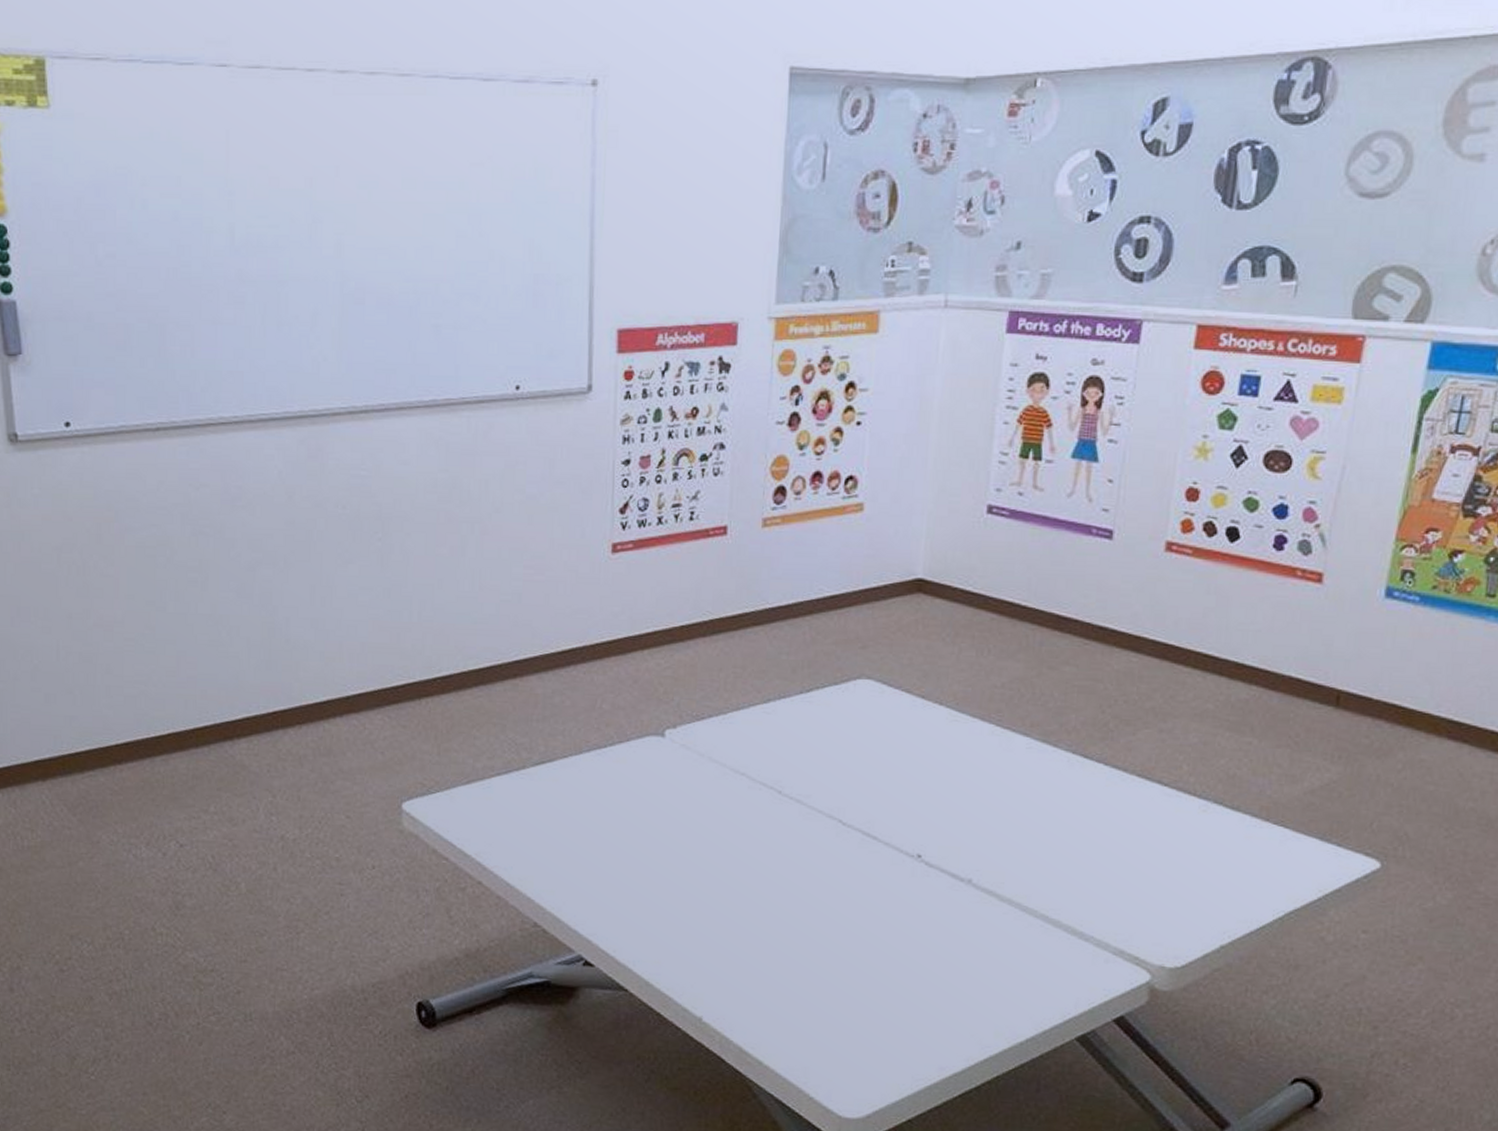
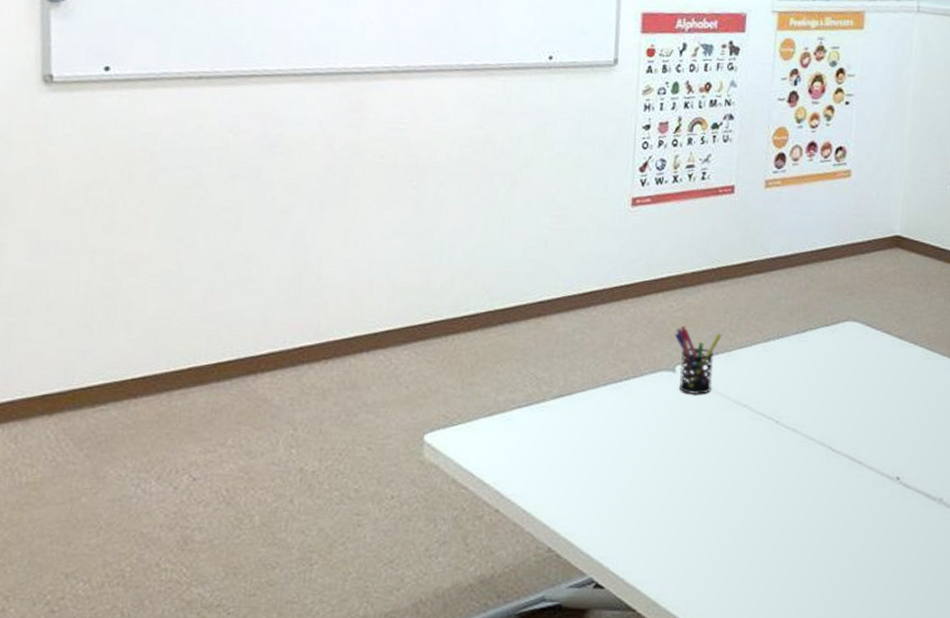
pen holder: none [663,685,716,762] -> present [674,325,722,395]

